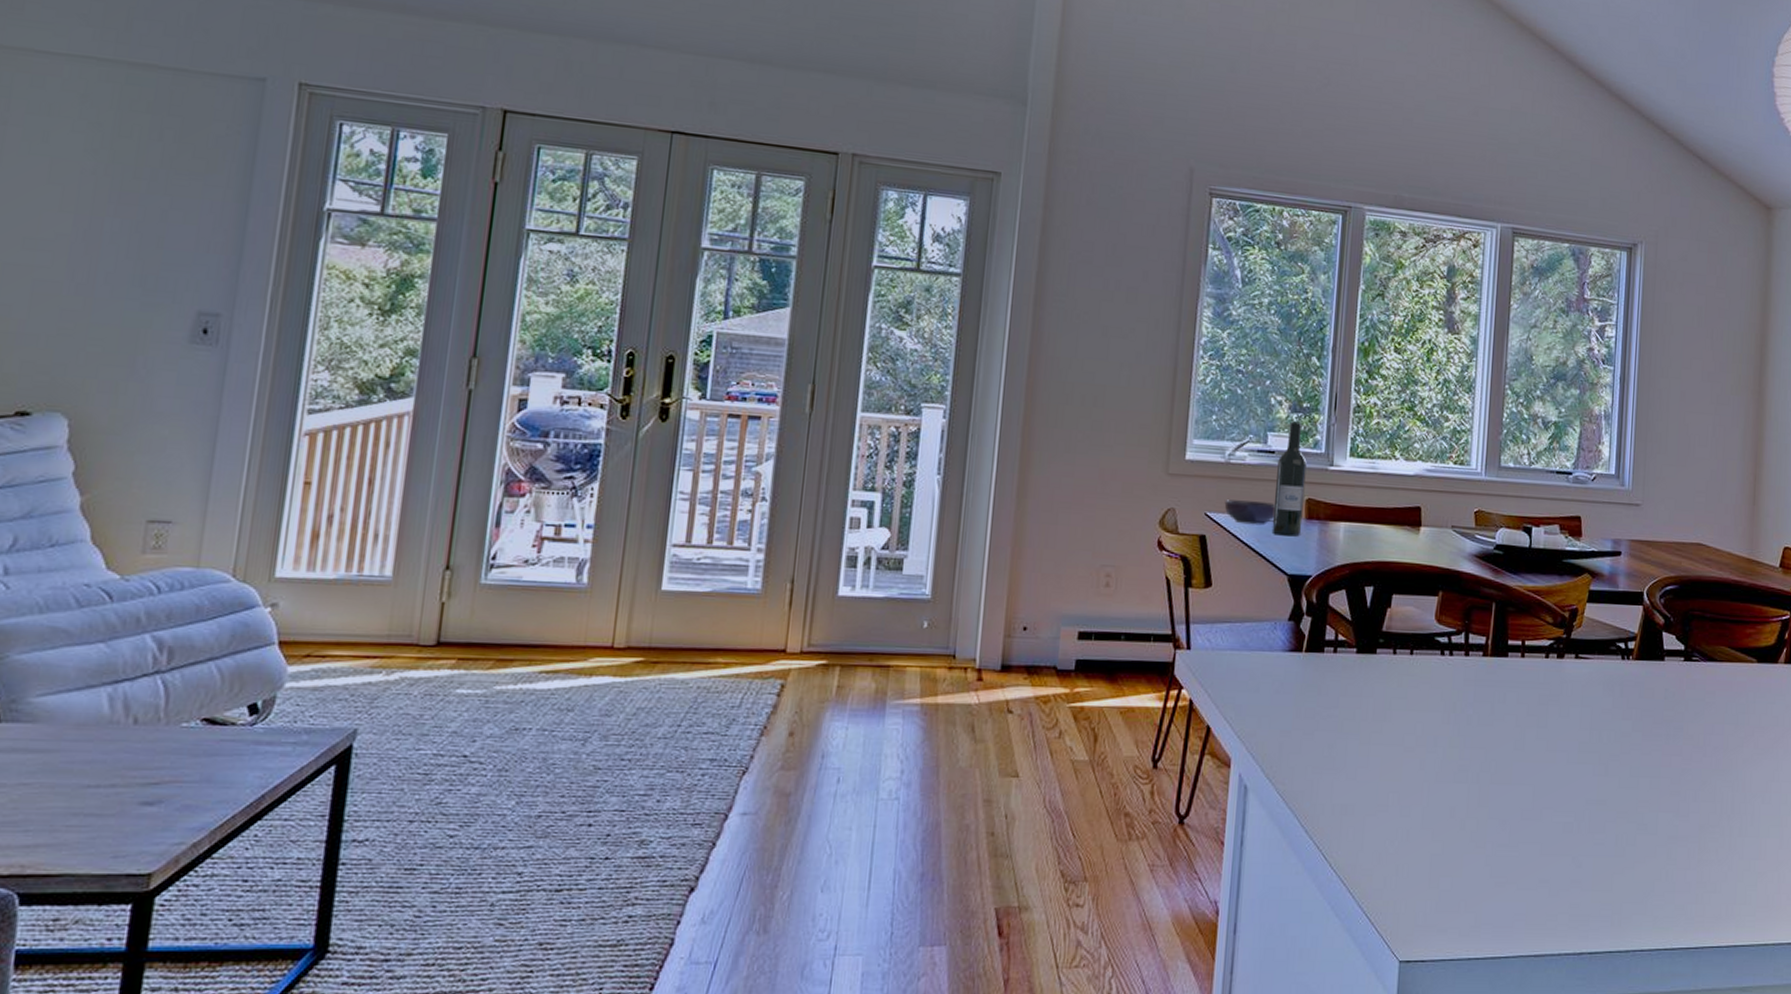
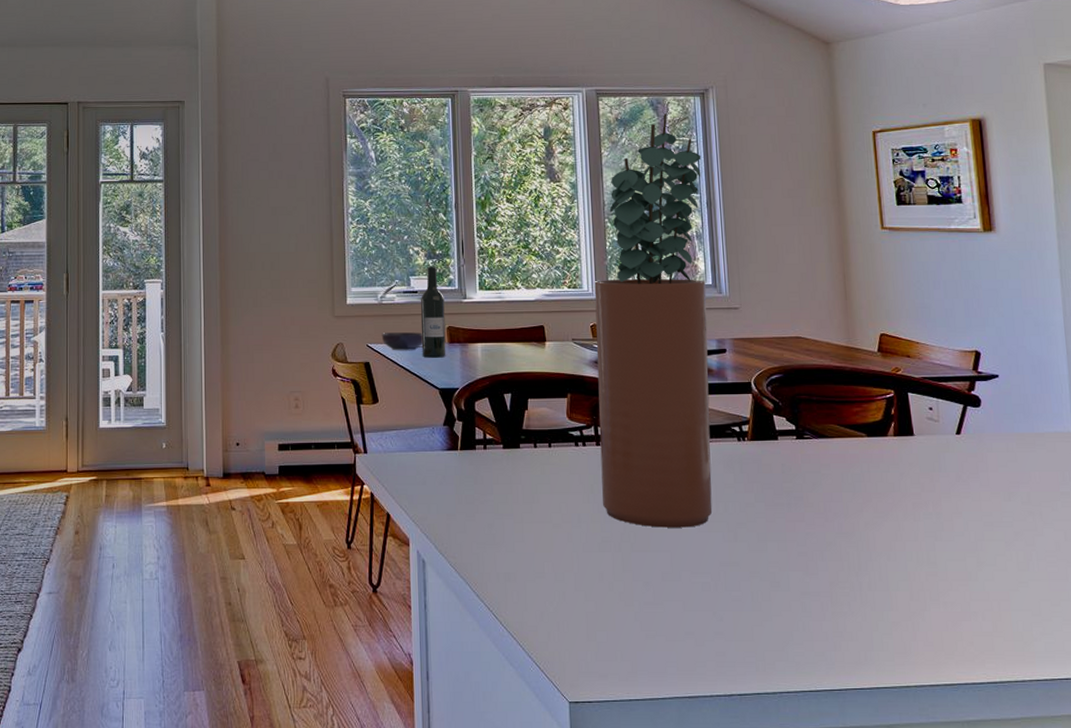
vase: none [1463,266,1620,758] -> present [594,113,713,528]

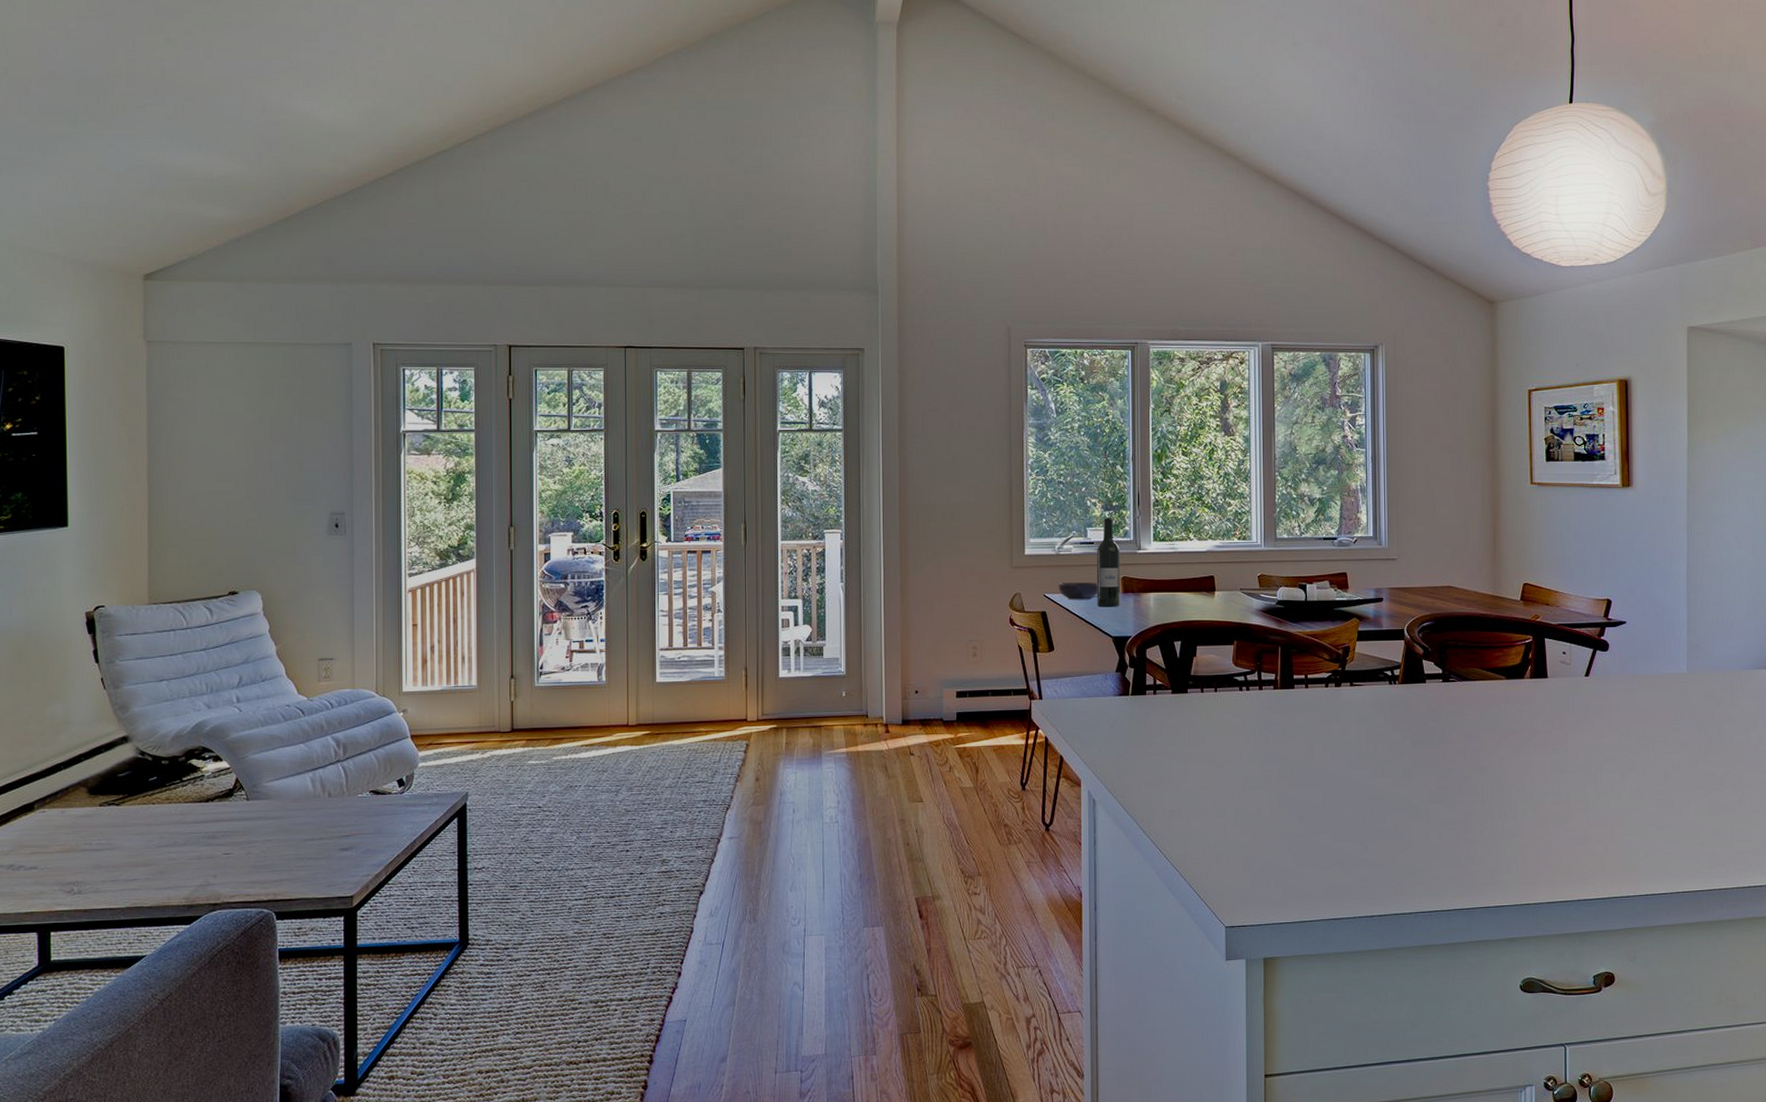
vase: present [594,113,713,528] -> none [1262,369,1369,766]

